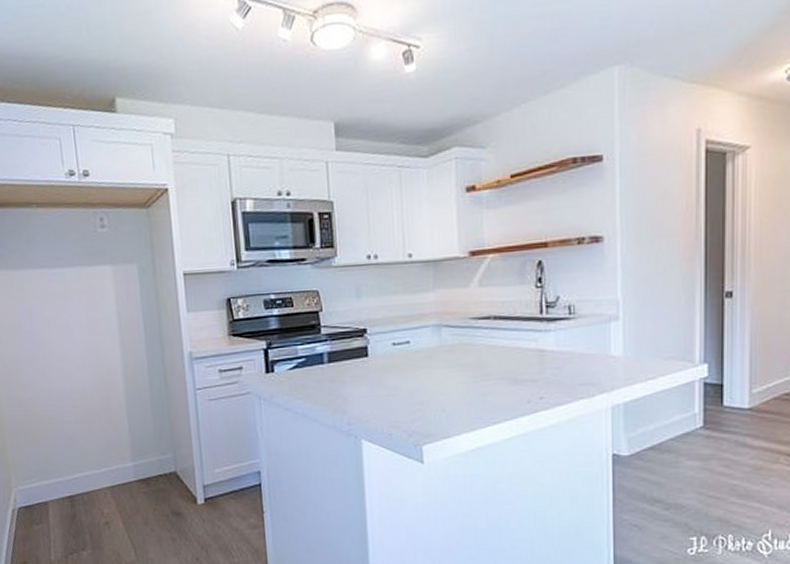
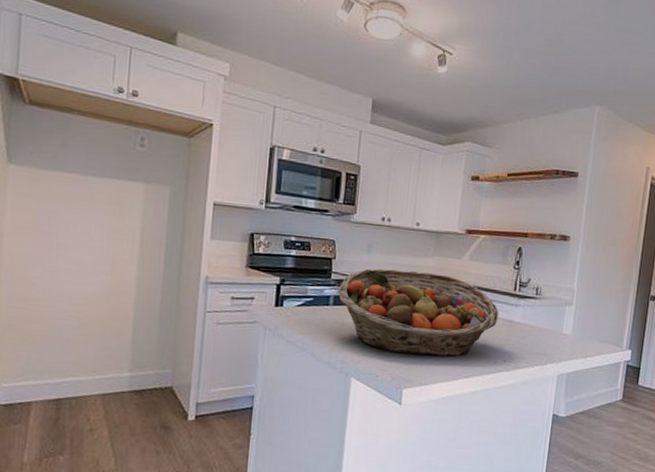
fruit basket: none [332,309,525,407] -> present [338,268,499,357]

